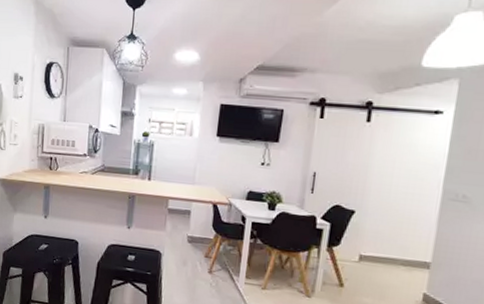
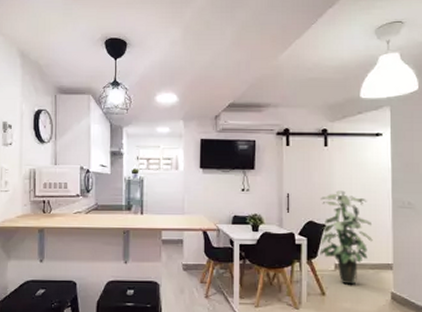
indoor plant: none [343,174,412,280] -> present [319,190,373,285]

